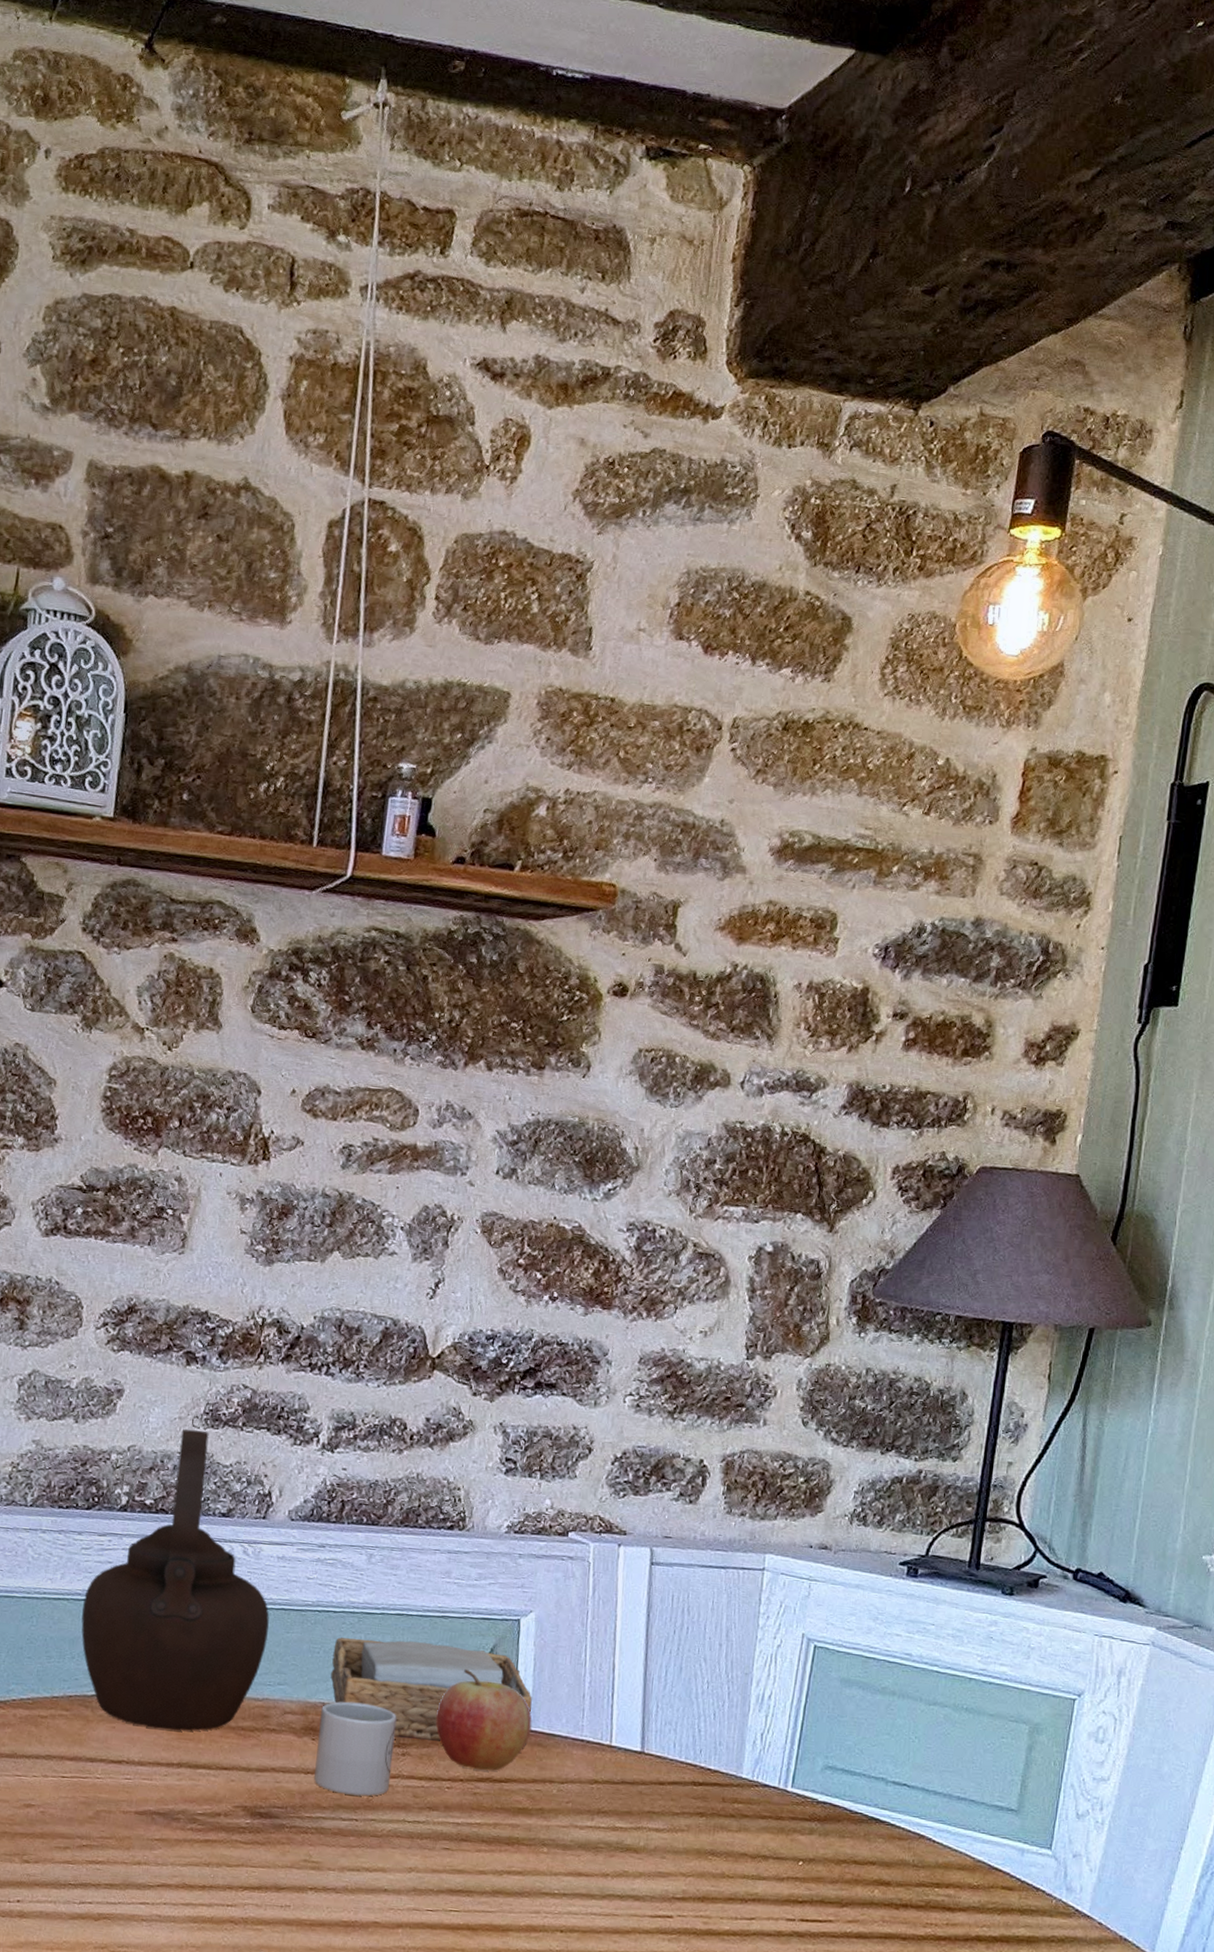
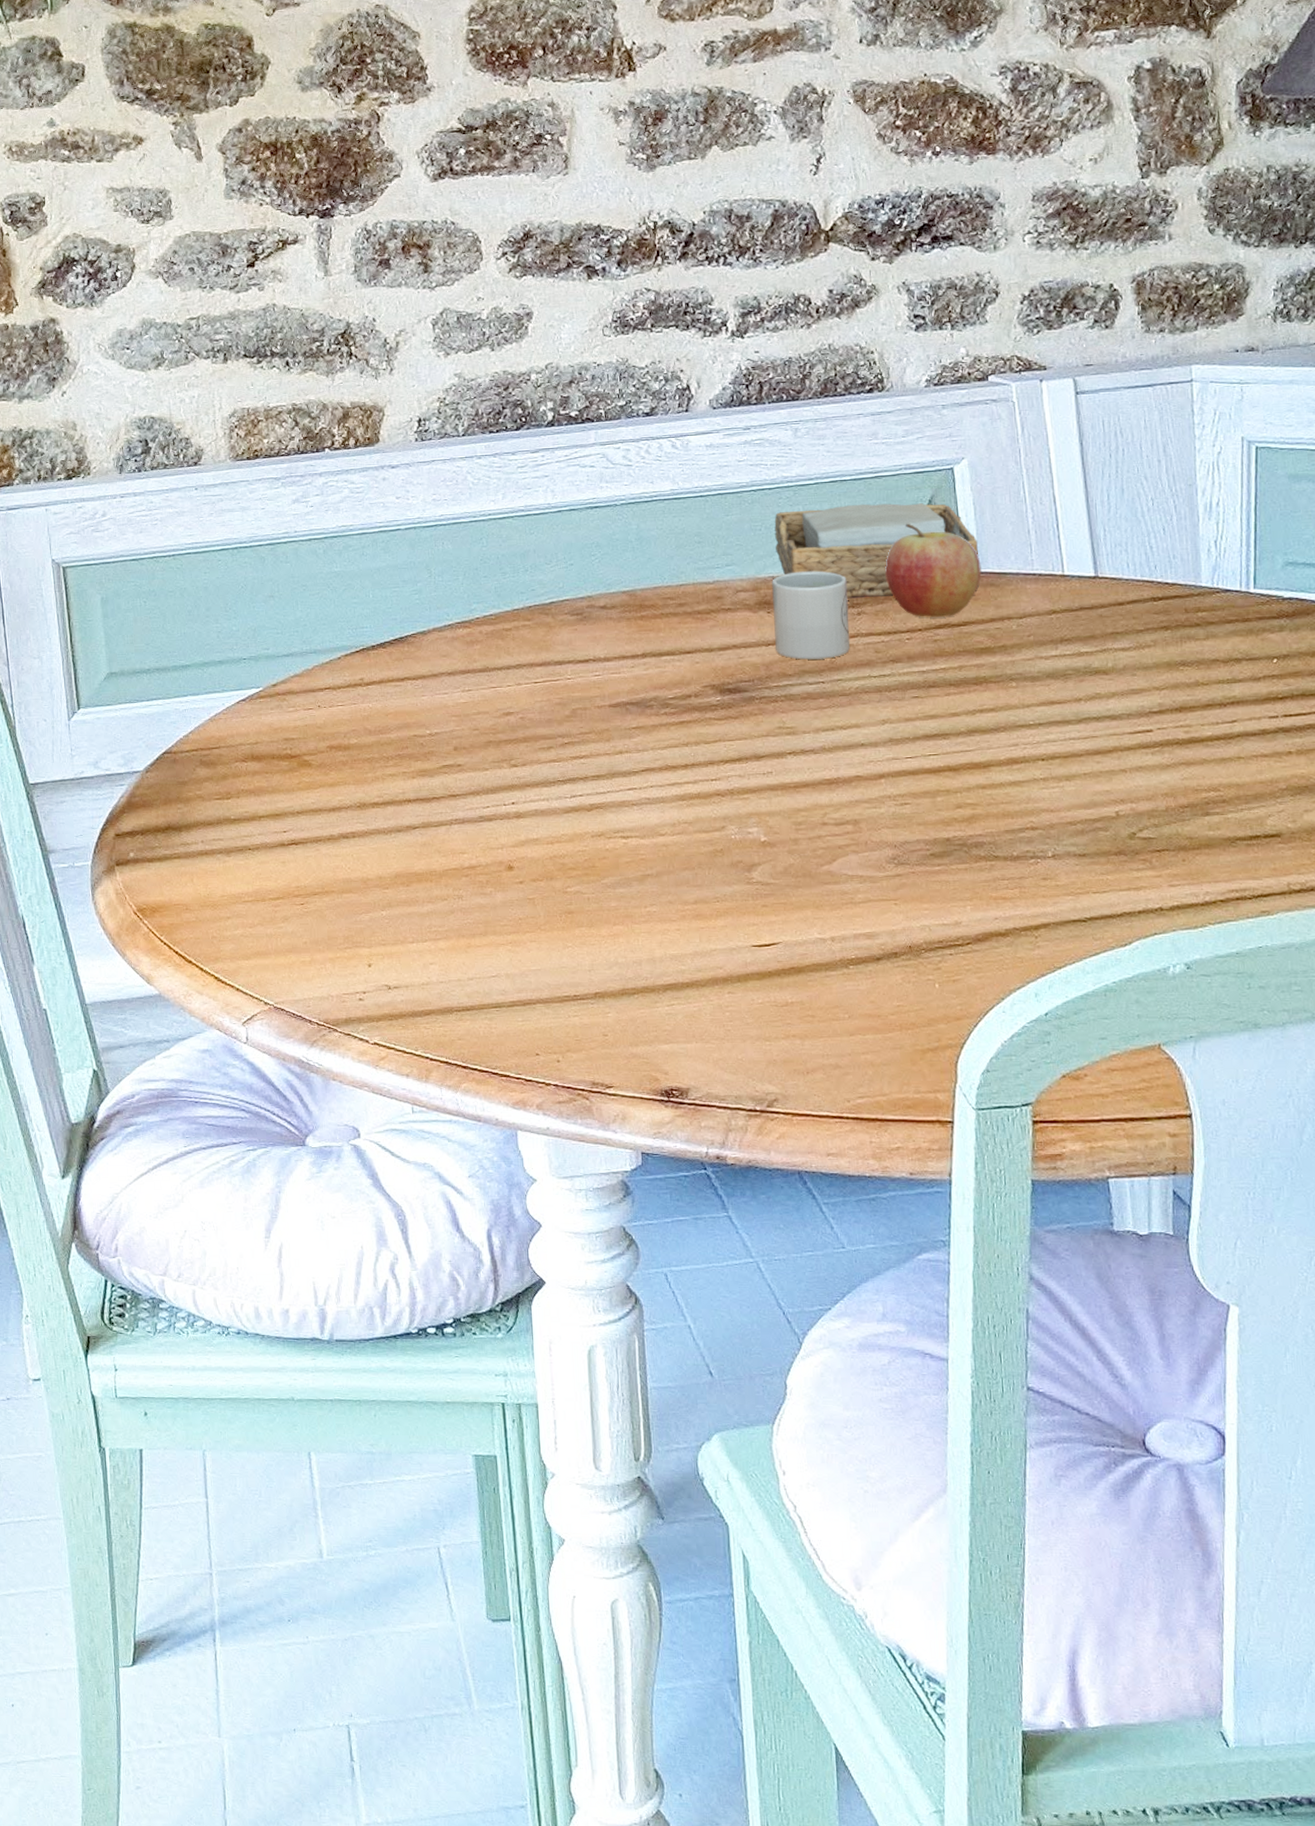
teapot: present [81,1429,270,1731] -> none [527,338,709,625]

